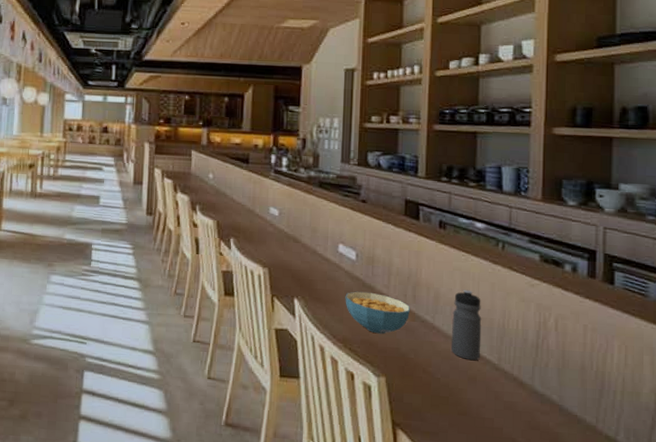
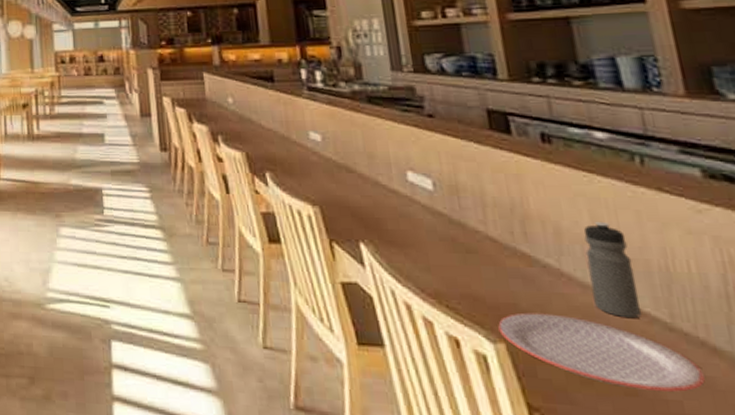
cereal bowl: present [345,291,410,334] -> none [427,230,524,286]
plate: none [383,355,511,412] -> present [498,312,705,392]

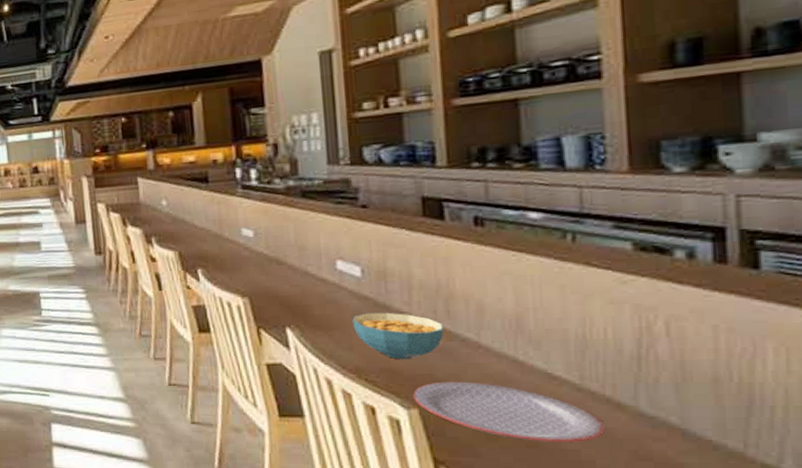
cereal bowl: none [427,230,524,286] -> present [352,312,444,360]
water bottle: present [583,221,641,319] -> none [505,296,553,382]

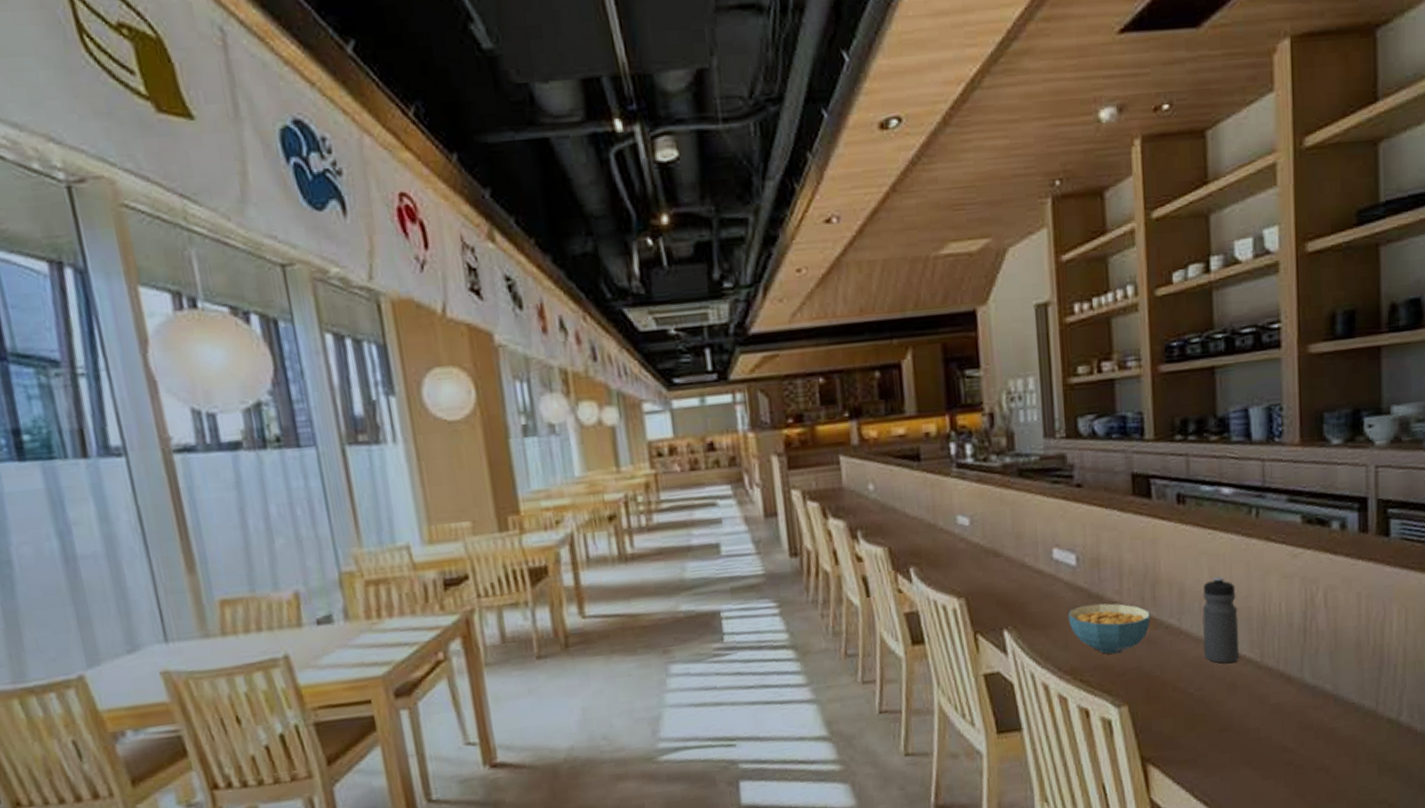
plate: present [413,381,605,442] -> none [1123,670,1278,725]
water bottle: none [505,296,553,382] -> present [1202,576,1240,664]

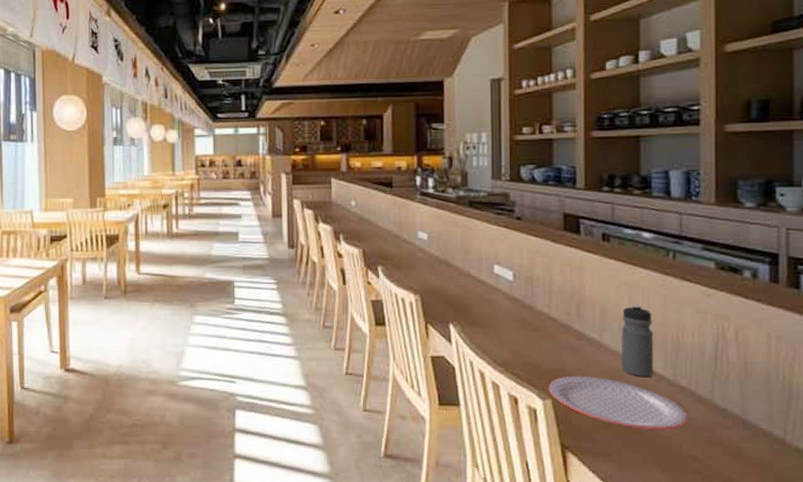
cereal bowl: present [1068,603,1150,655] -> none [504,313,574,356]
plate: none [1123,670,1278,725] -> present [548,376,689,430]

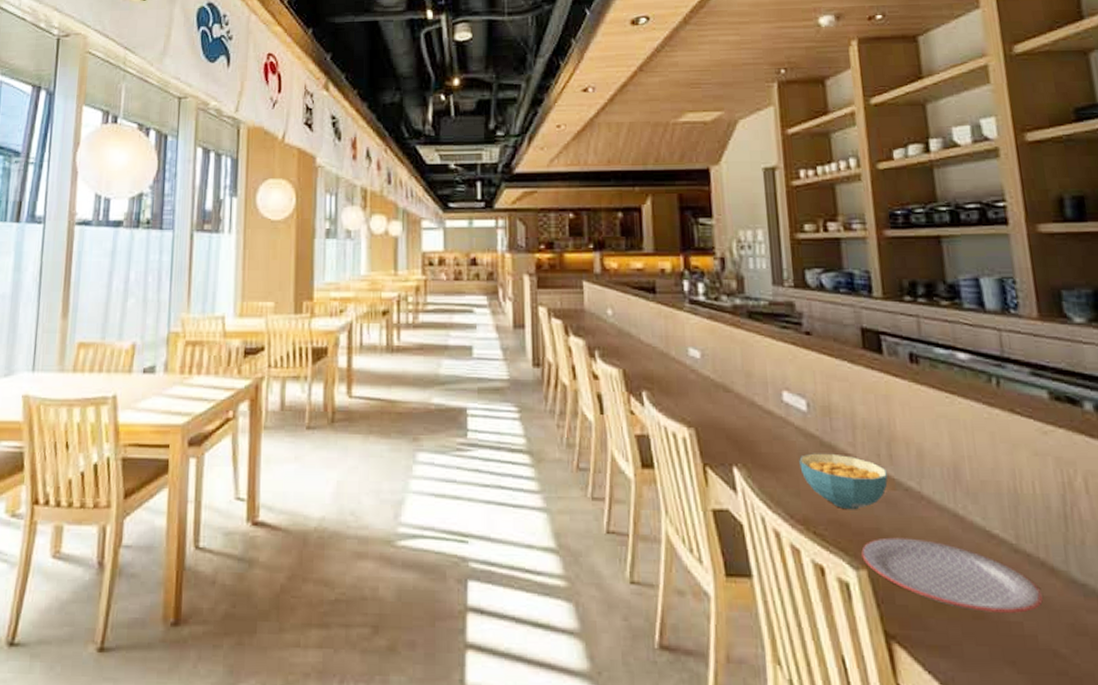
cereal bowl: none [504,313,574,356] -> present [799,453,888,510]
water bottle: present [621,304,654,378] -> none [943,443,991,541]

